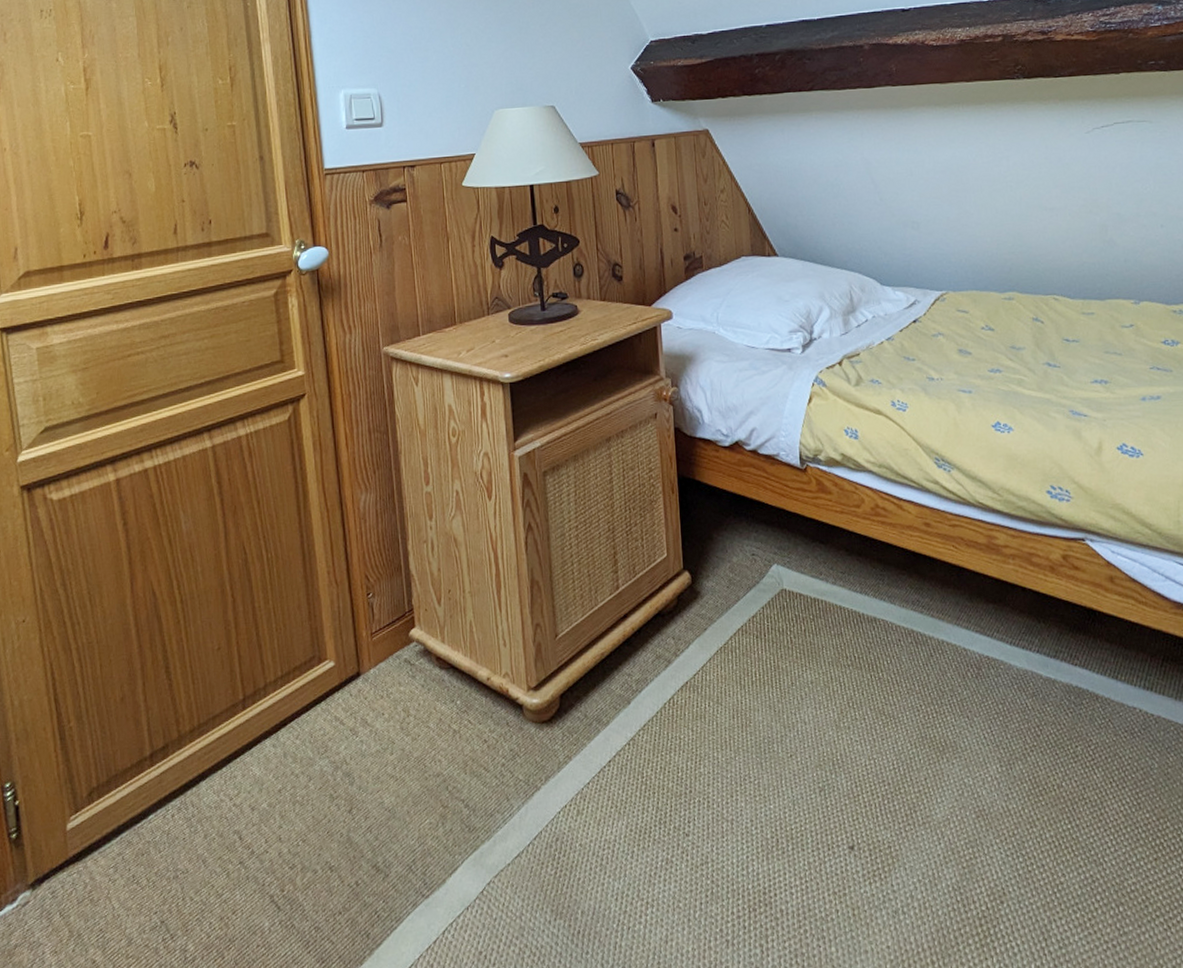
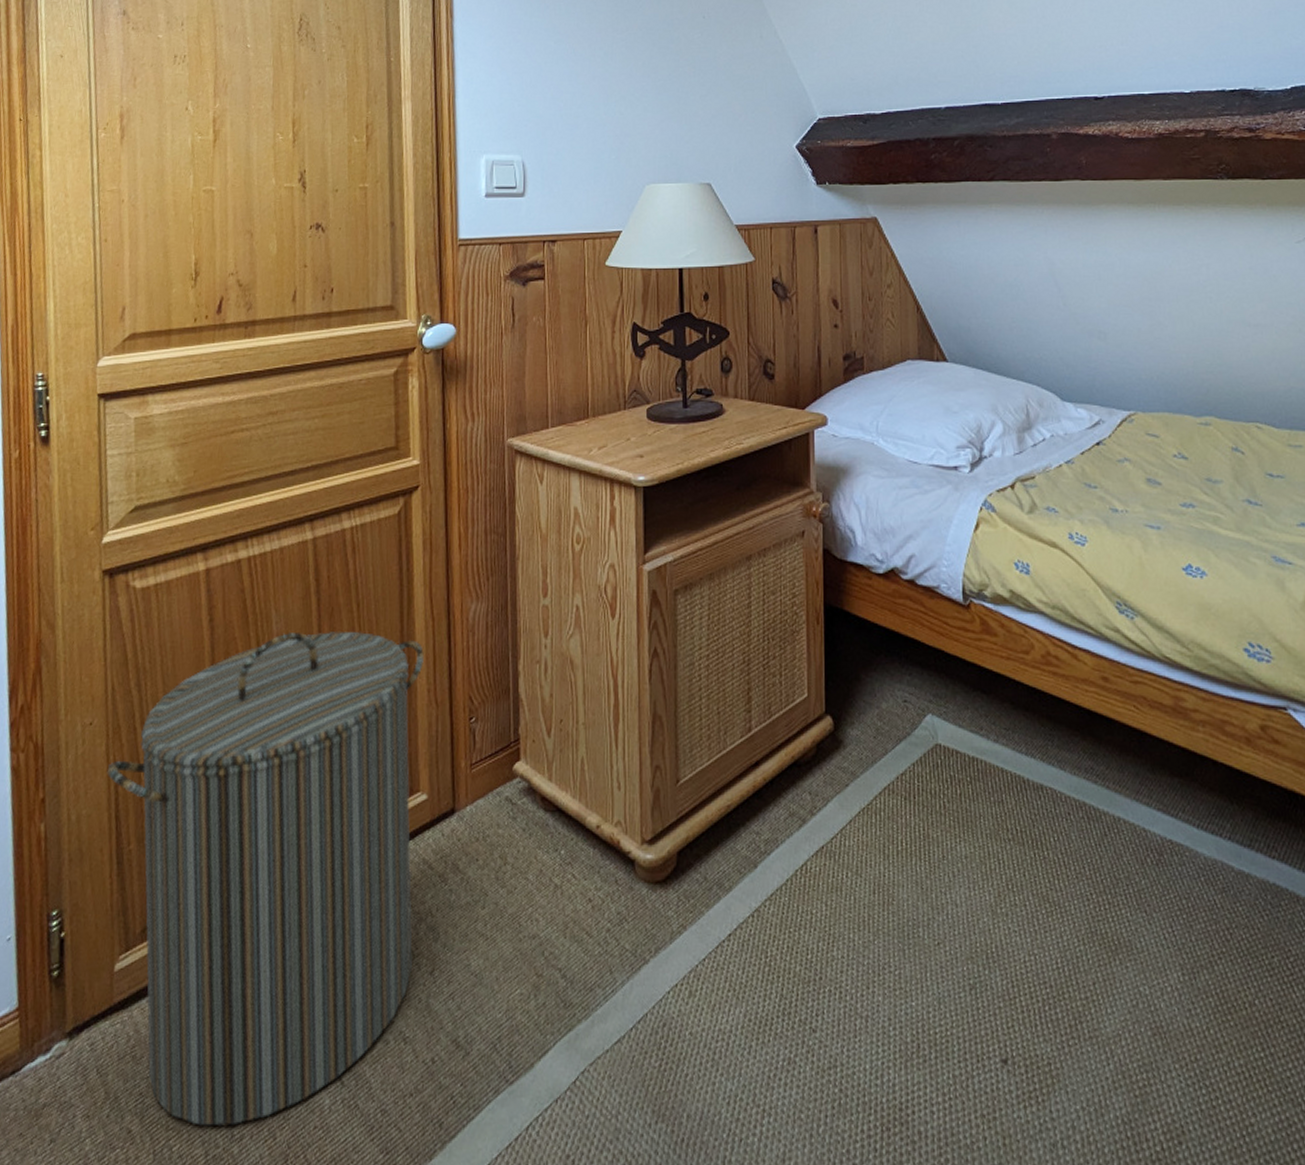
laundry hamper: none [42,526,332,952] -> present [107,630,424,1127]

